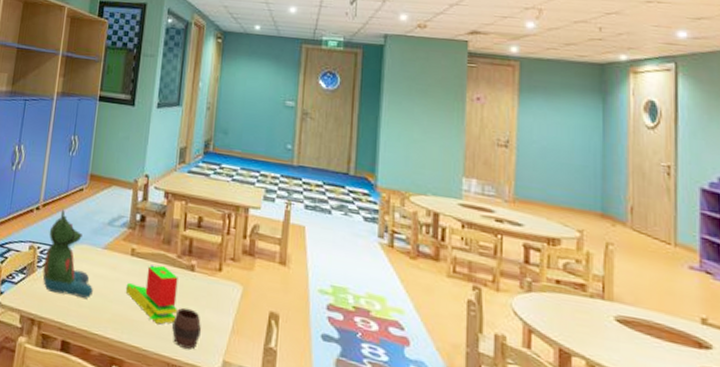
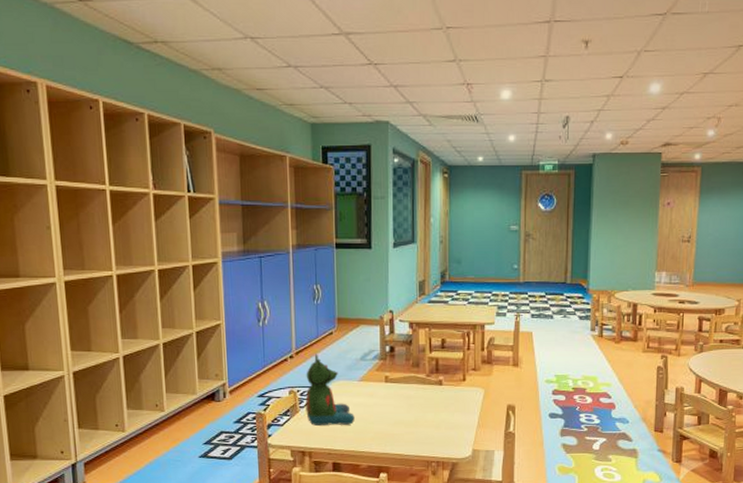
toy blocks: present [125,265,178,325] -> none [384,385,431,433]
cup: present [172,307,202,350] -> none [428,415,453,447]

